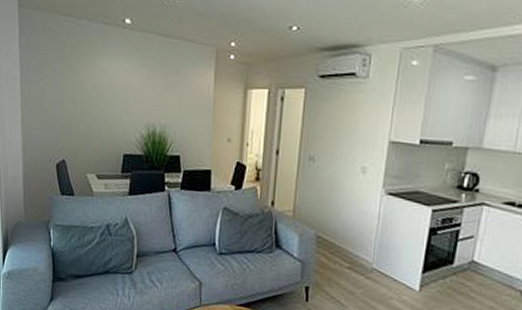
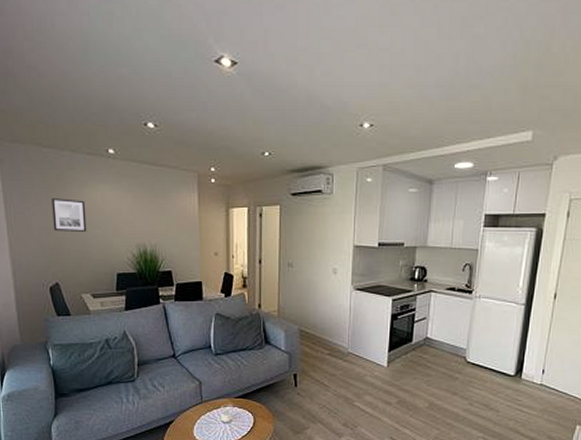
wall art: none [65,70,98,107] -> present [51,198,87,232]

